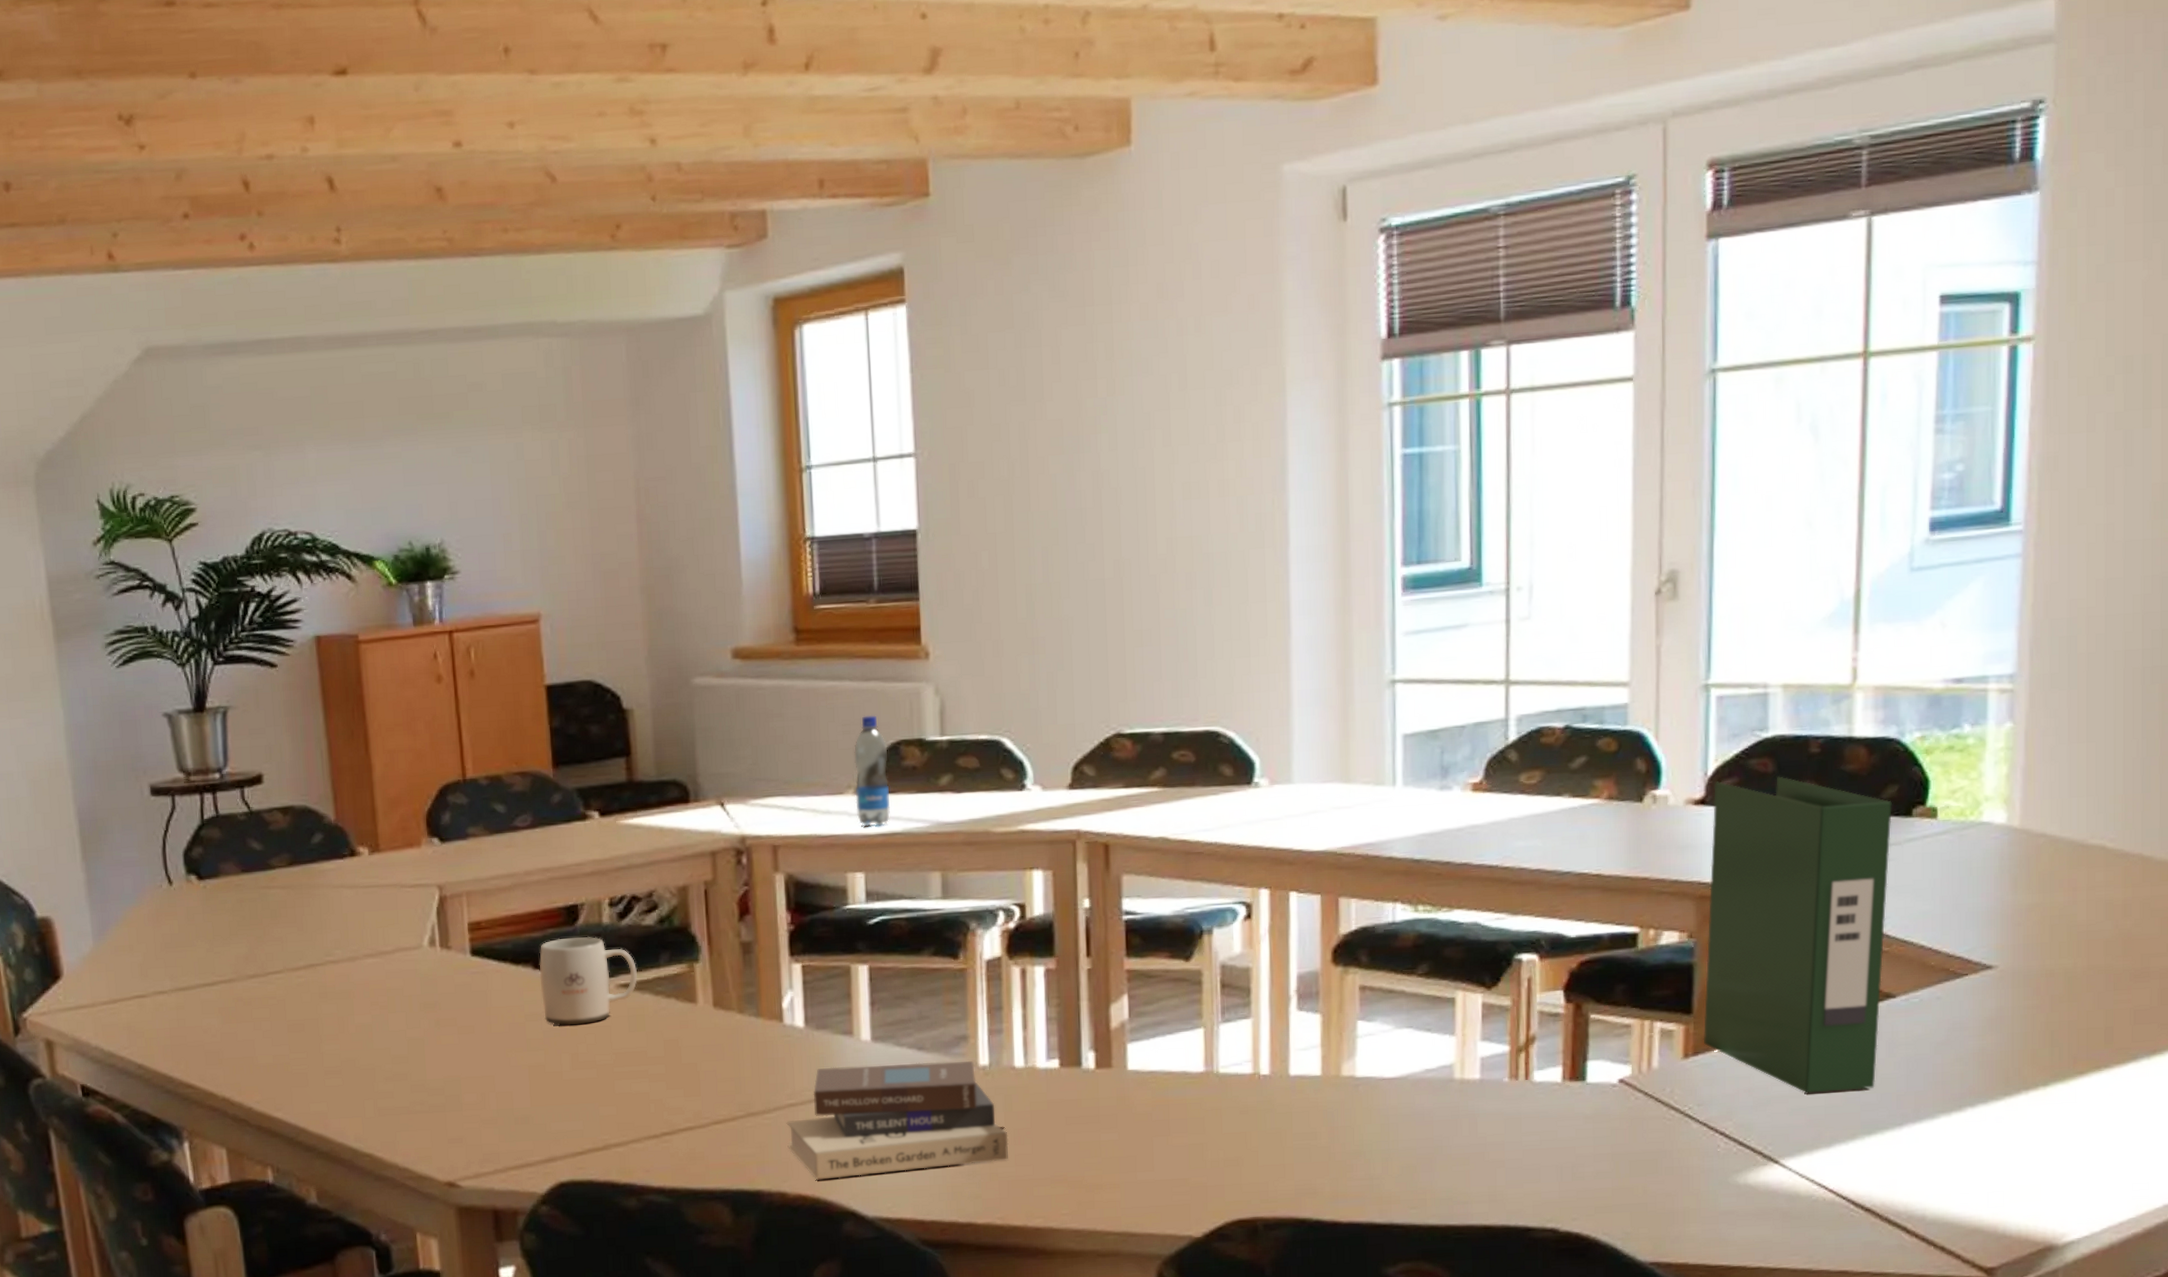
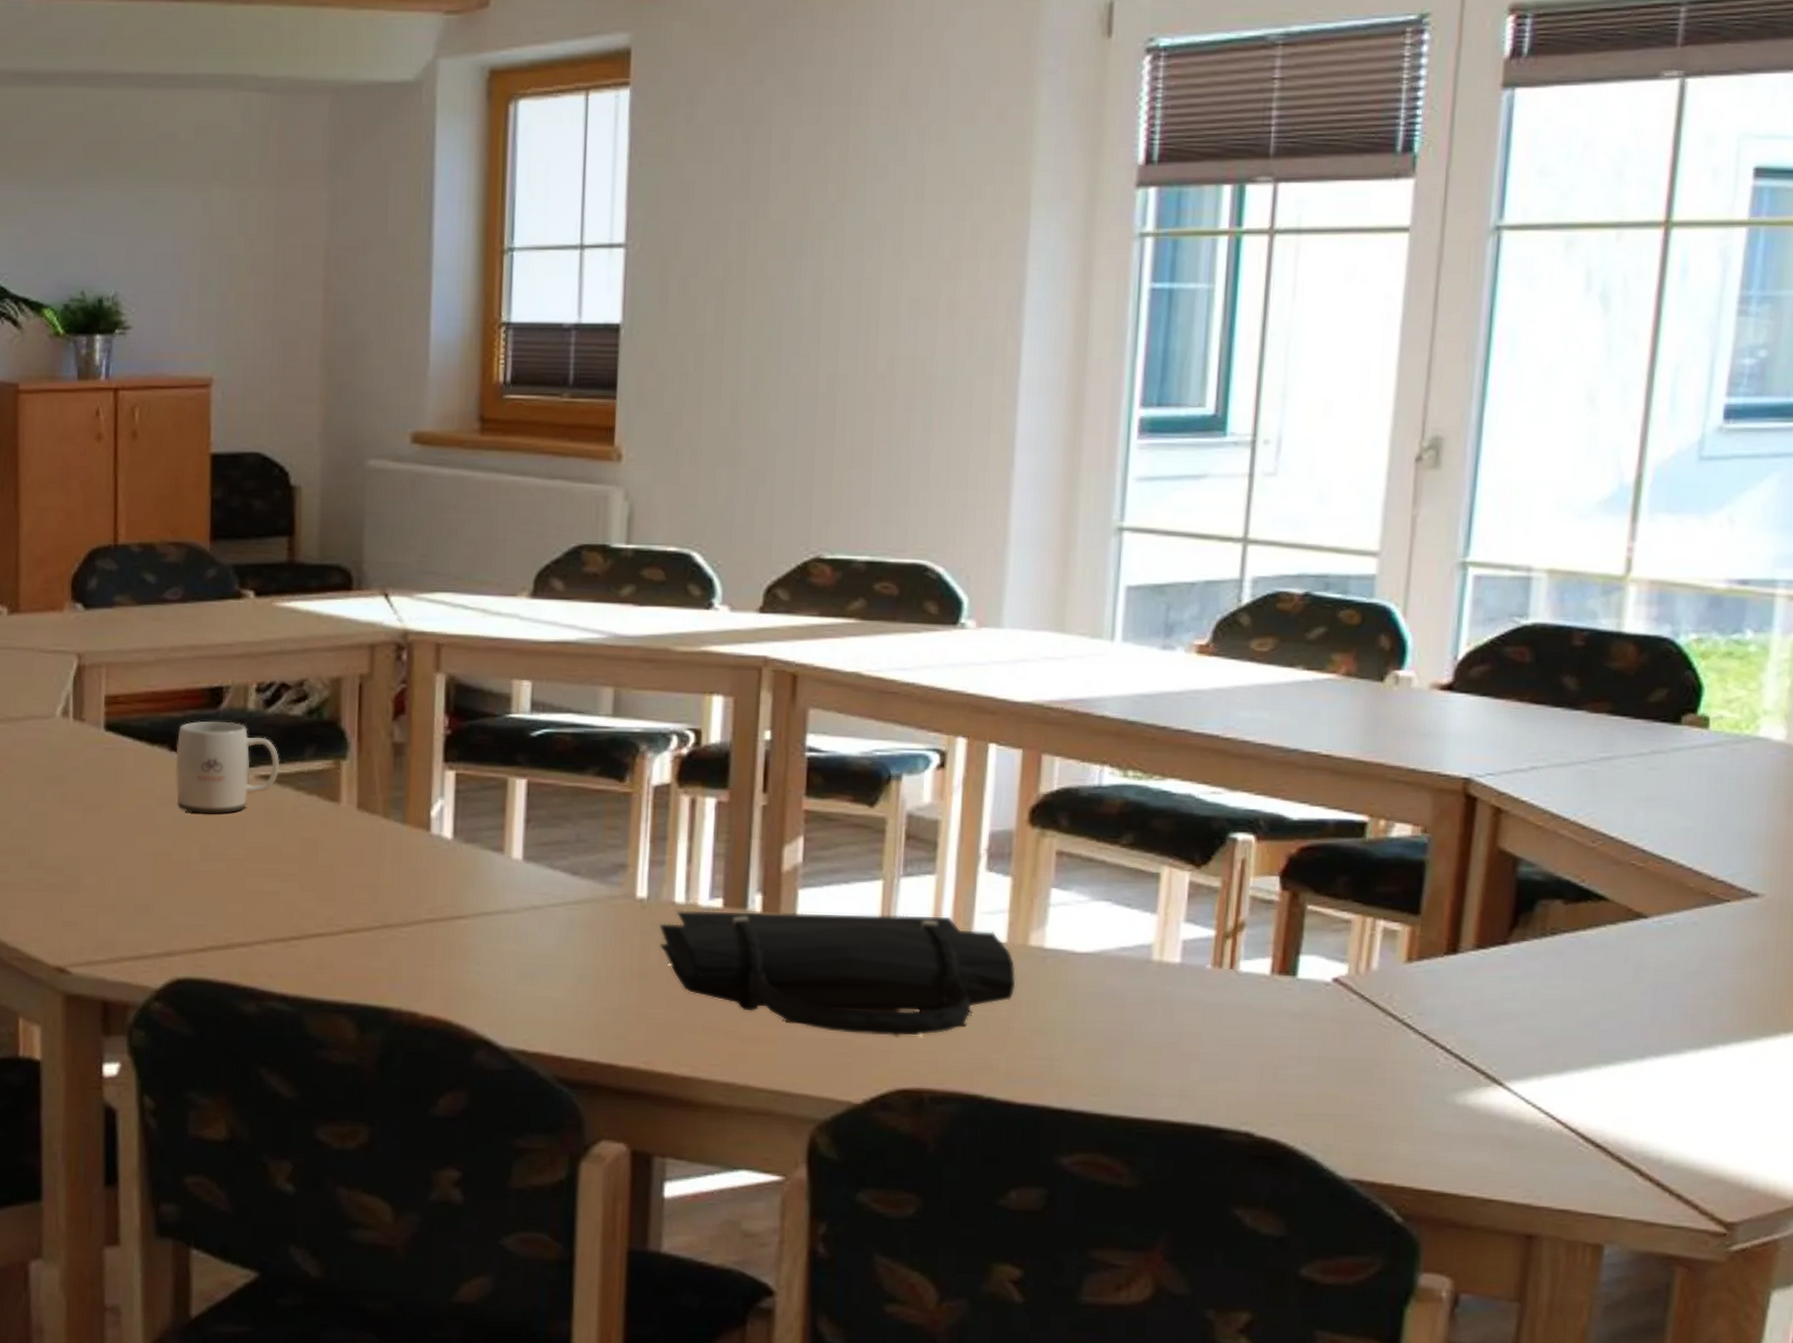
books: present [786,1061,1009,1180] -> none [423,884,661,1004]
bottle: present [854,715,891,827] -> none [528,515,569,633]
handbag: none [1002,1056,1333,1173] -> present [659,910,1016,1036]
binder: present [1703,776,1893,1093] -> none [1429,667,1661,1015]

